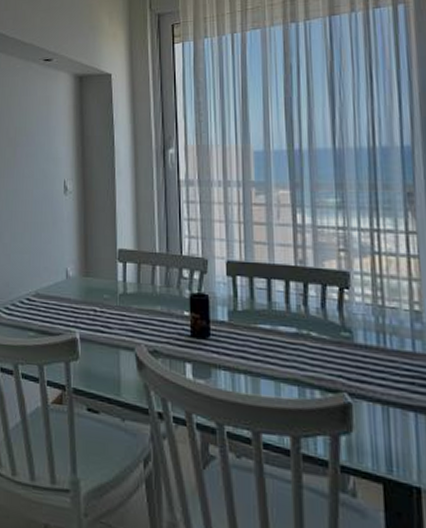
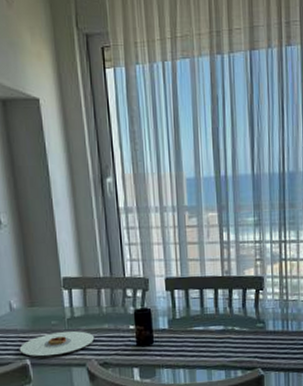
plate: none [70,308,146,333] -> present [19,331,95,357]

